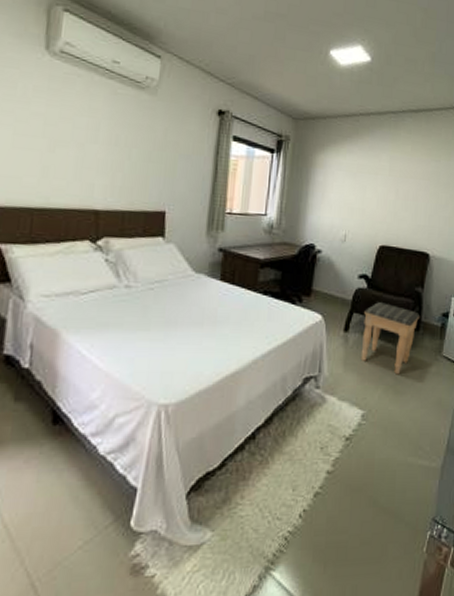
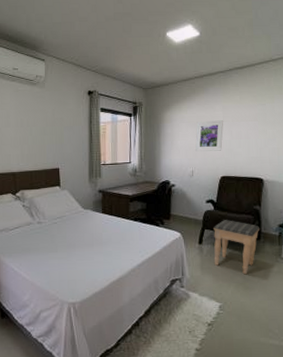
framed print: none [352,172,390,213] -> present [195,120,224,152]

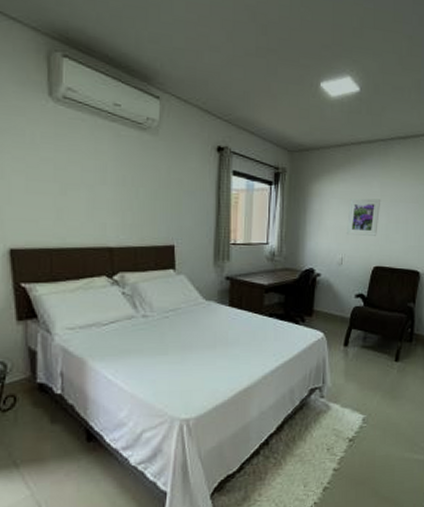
footstool: present [213,220,260,275] -> none [360,318,413,382]

